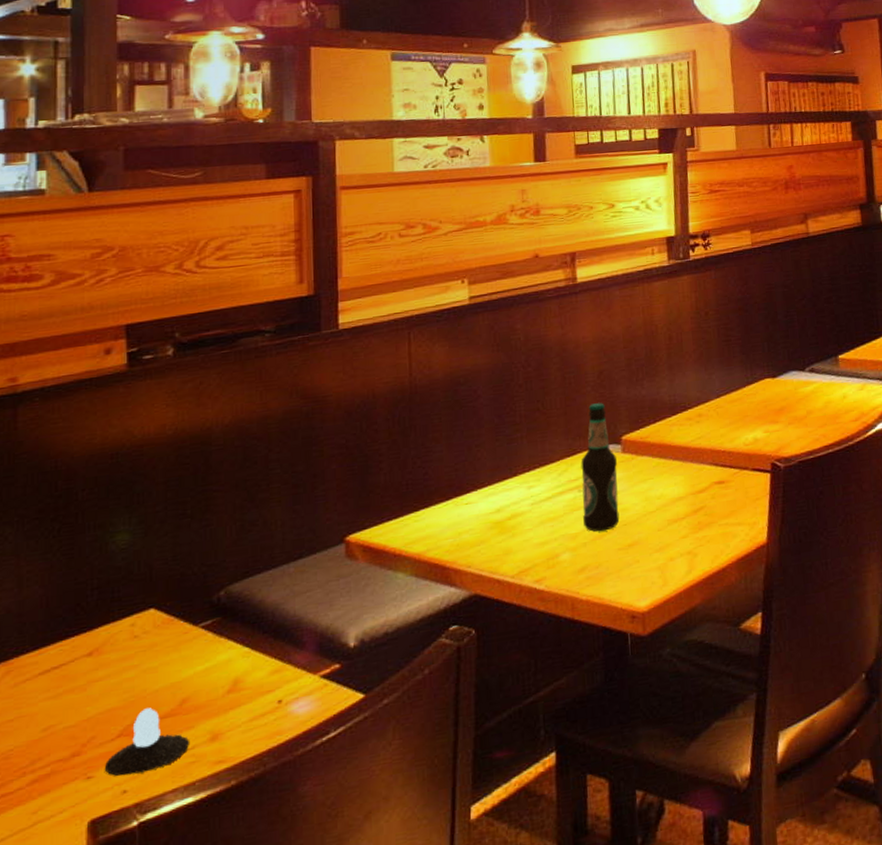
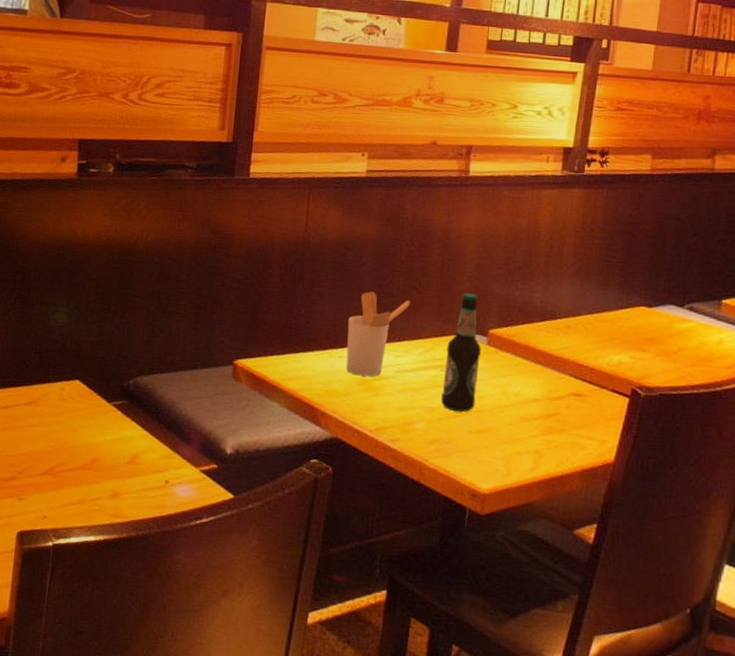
candle: present [105,707,190,776] -> none [33,458,96,508]
utensil holder: none [470,424,536,520] -> present [346,291,410,377]

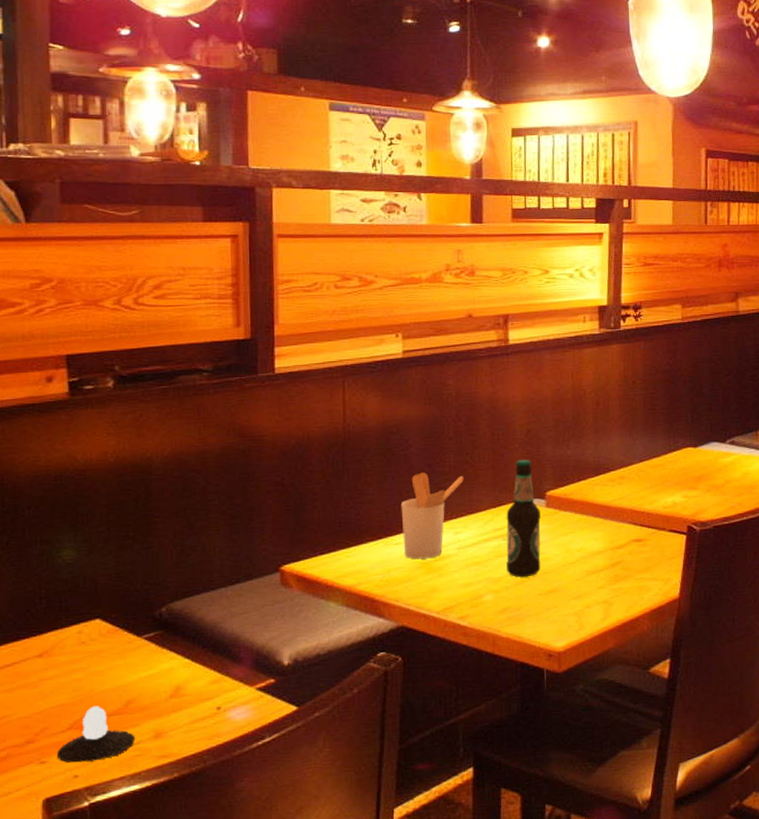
candle: none [33,458,96,508] -> present [57,706,136,763]

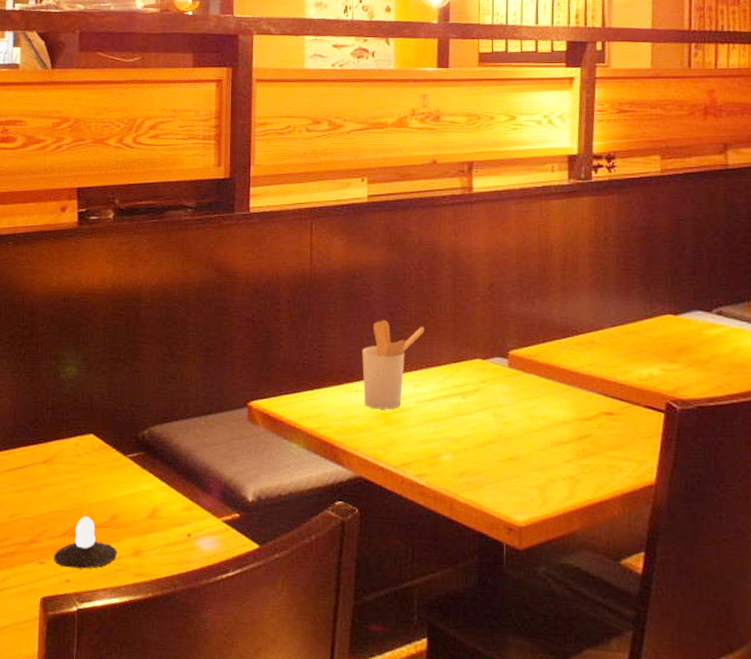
bottle: present [506,459,541,578] -> none [466,314,503,441]

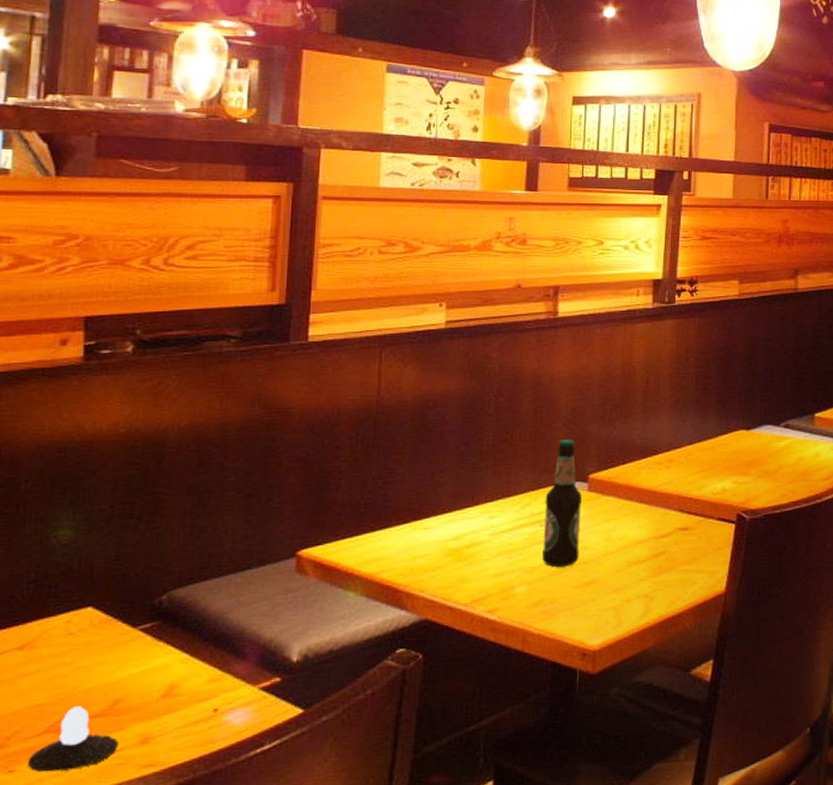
utensil holder: present [362,320,425,410] -> none [432,451,502,546]
bottle: none [466,314,503,441] -> present [542,439,582,568]

